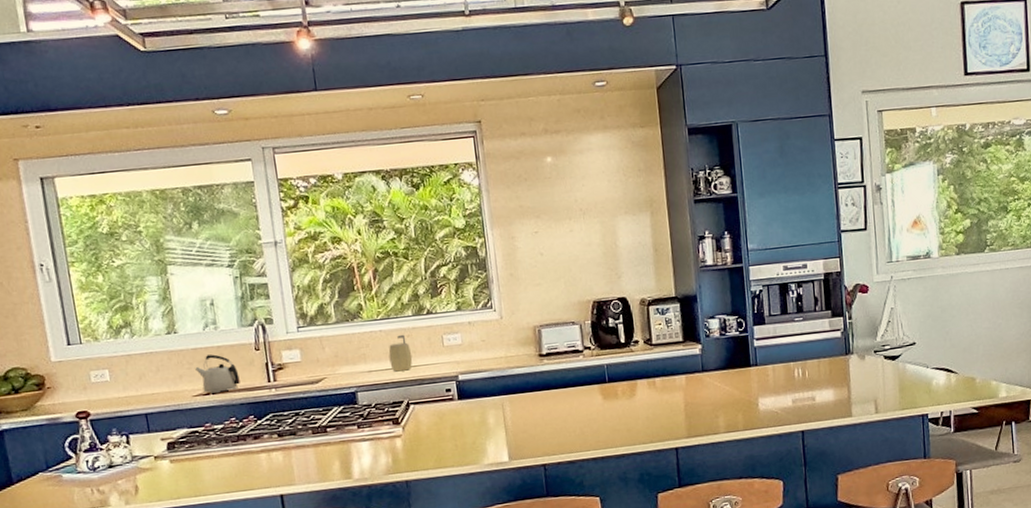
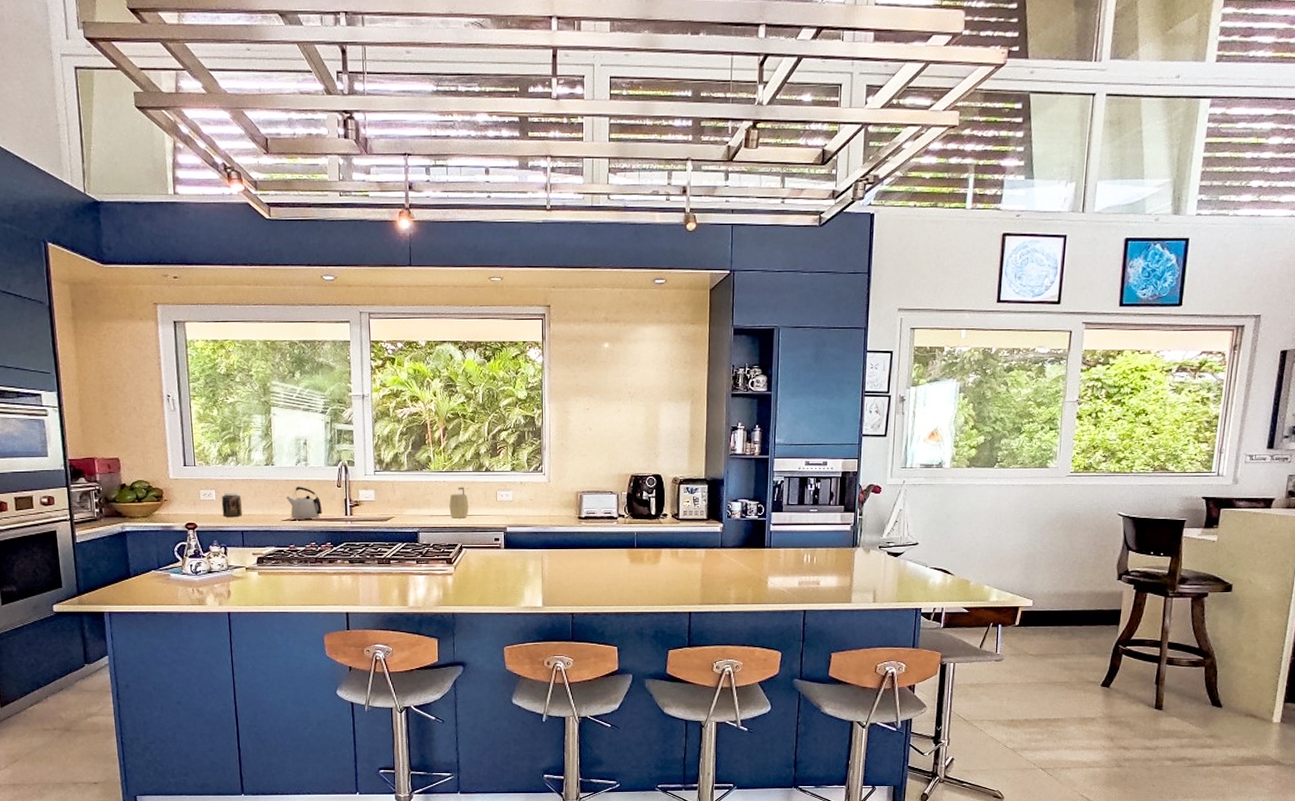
jar: none [116,368,145,400] -> present [221,491,243,518]

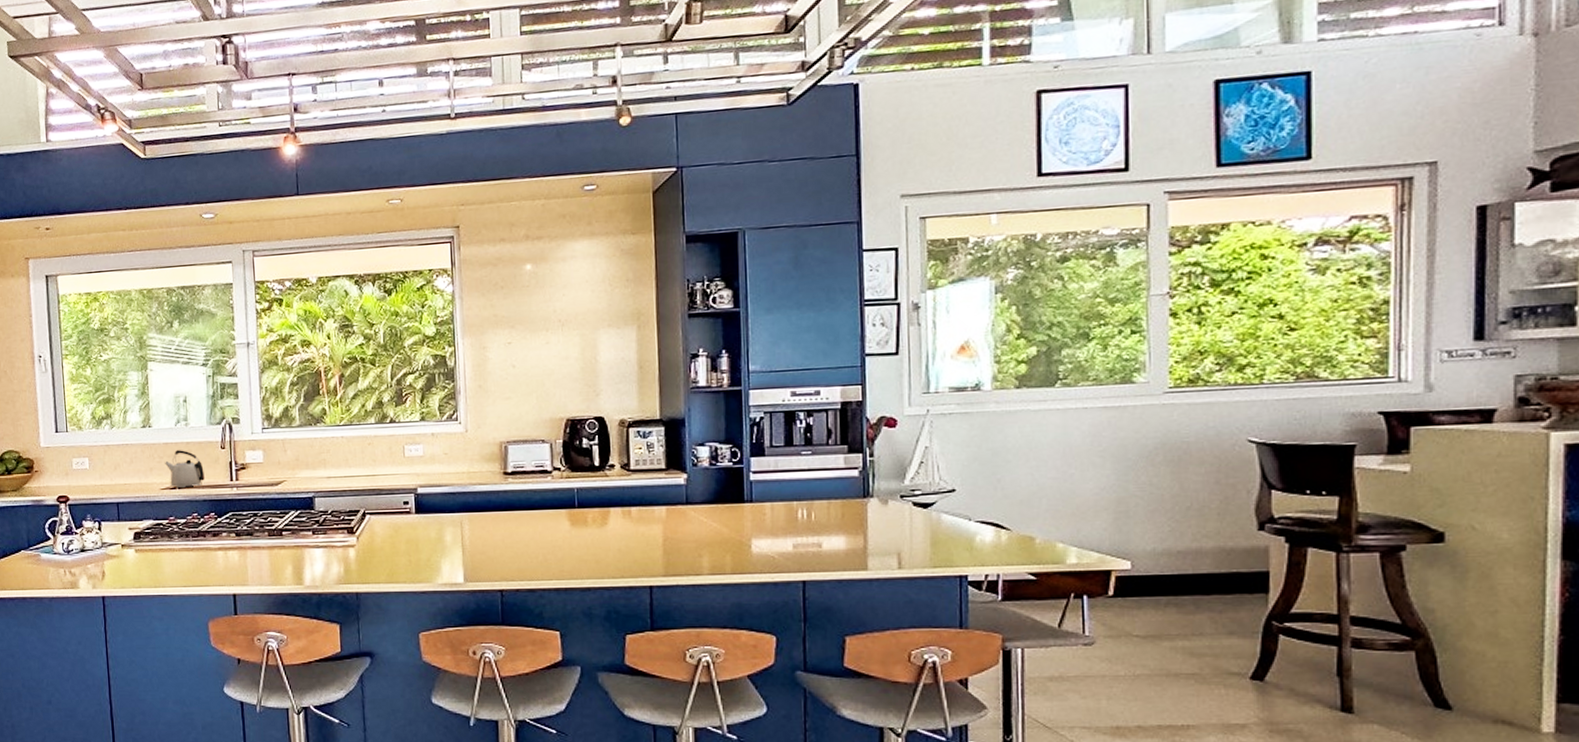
jar: present [221,491,243,518] -> none [95,458,118,488]
soap dispenser: present [449,487,469,518] -> none [348,442,372,480]

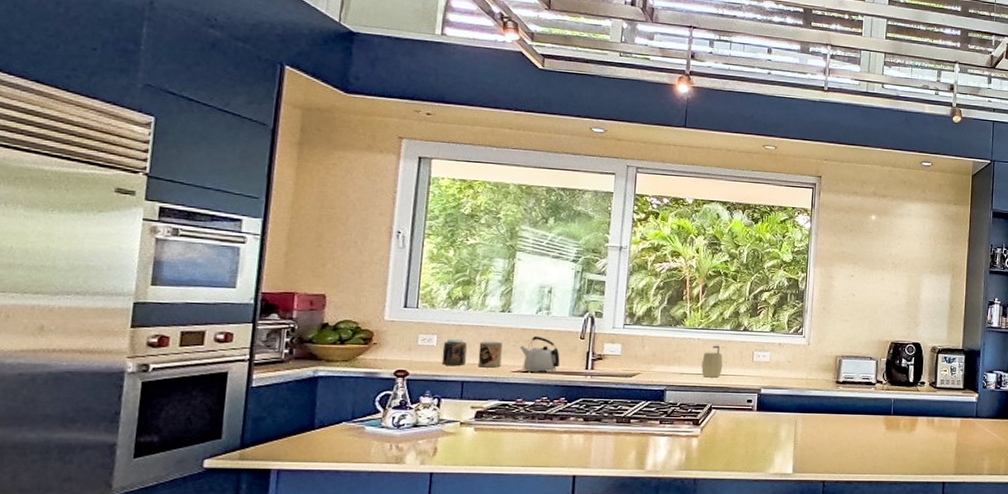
jar: none [95,458,118,488] -> present [441,337,468,366]
tin can: none [127,459,150,487] -> present [477,341,503,368]
soap dispenser: none [348,442,372,480] -> present [701,345,723,378]

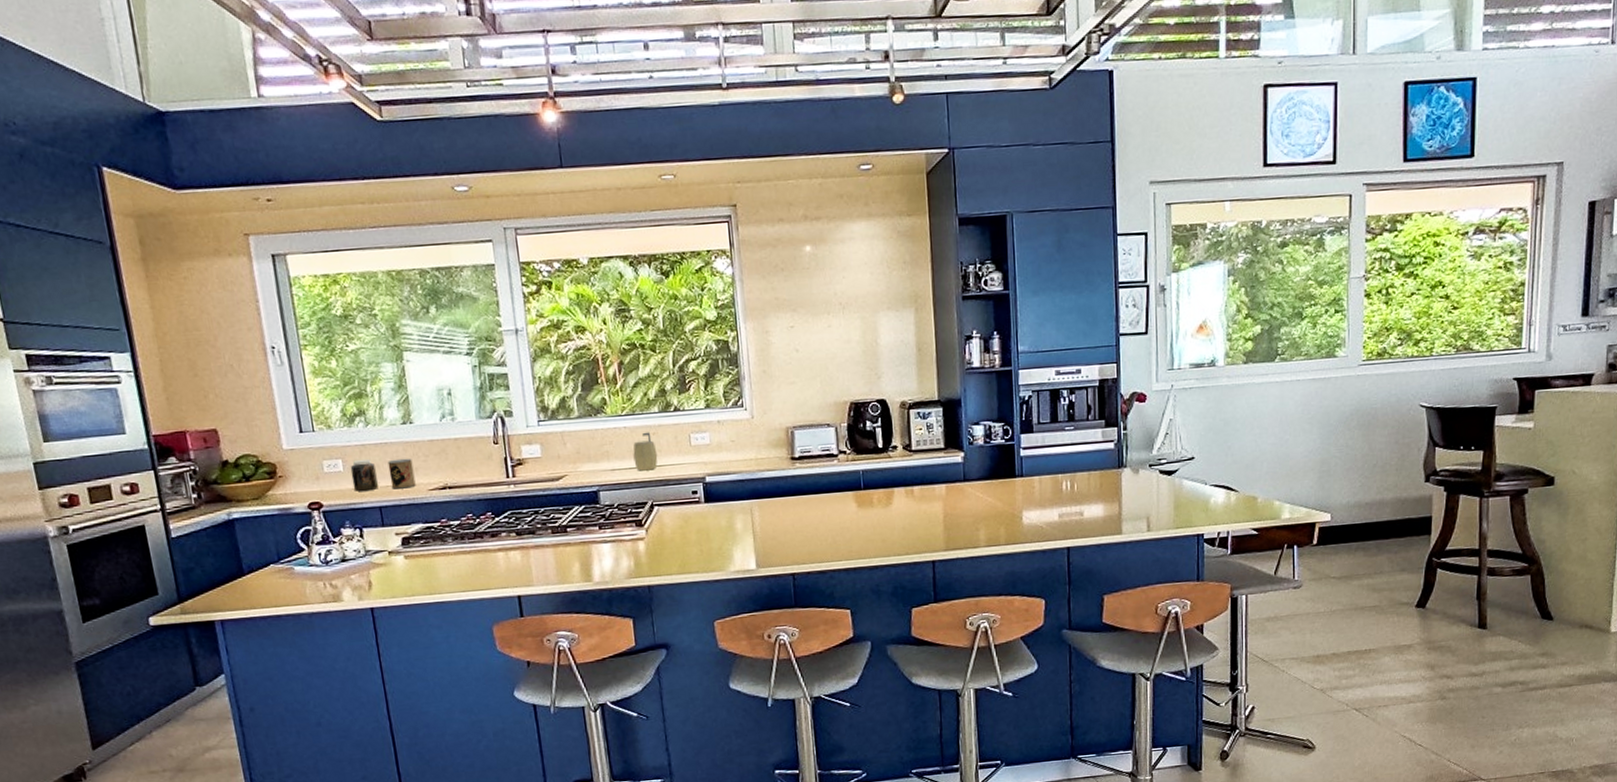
kettle: present [520,336,560,372] -> none [431,447,478,488]

